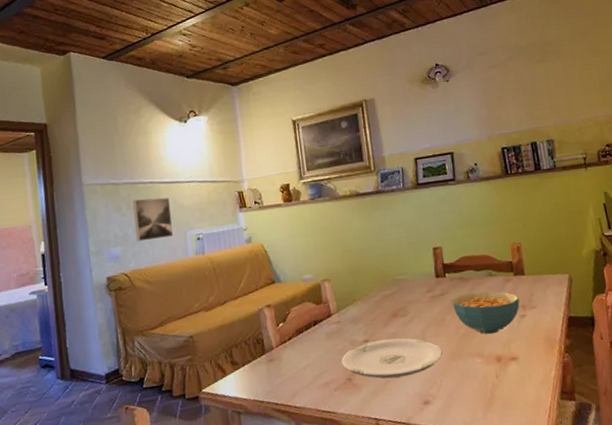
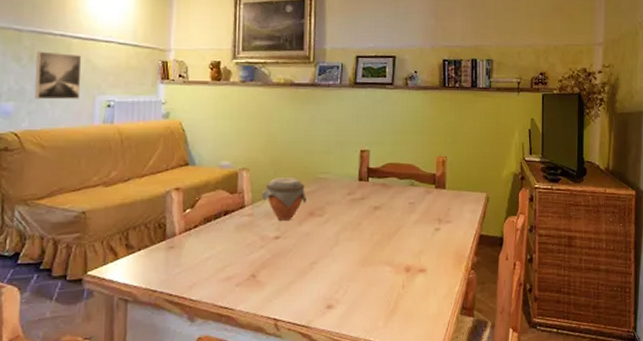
plate: present [341,338,443,379] -> none [248,238,354,279]
jar: none [345,282,388,325] -> present [261,178,306,220]
cereal bowl: present [451,291,520,334] -> none [370,201,436,244]

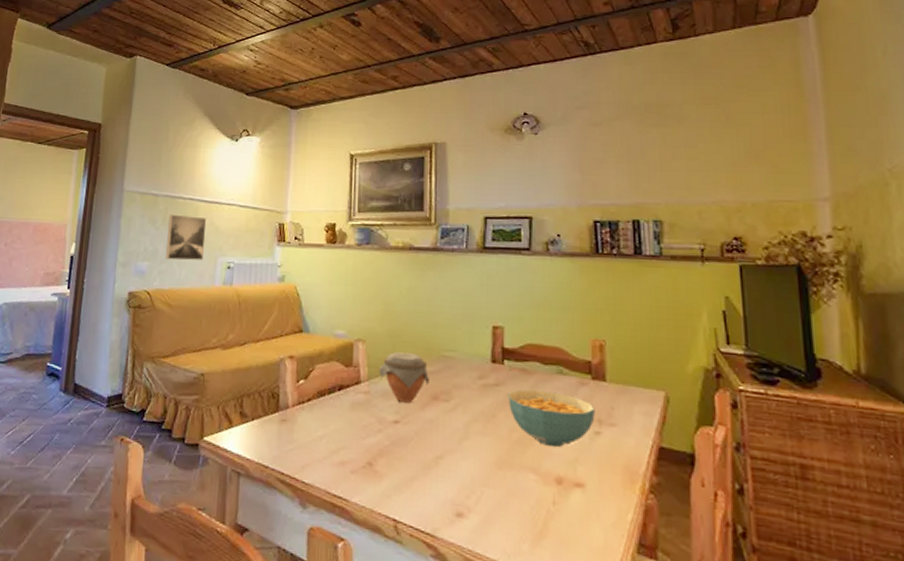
cereal bowl: none [370,201,436,244] -> present [507,389,595,448]

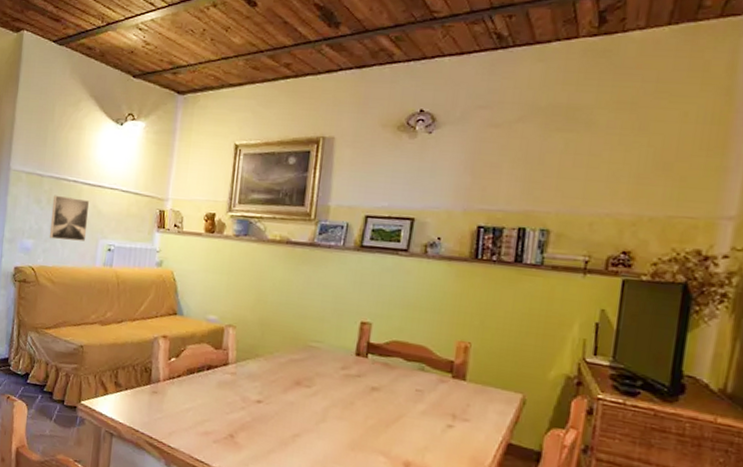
jar: present [378,352,429,403] -> none [246,339,294,386]
cereal bowl: present [507,389,595,448] -> none [367,381,451,436]

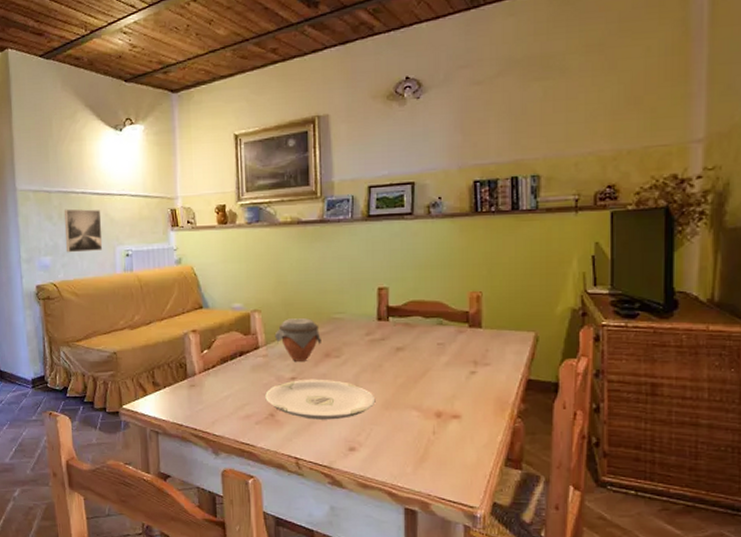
plate: none [227,403,343,452] -> present [265,380,376,420]
jar: none [246,339,294,386] -> present [274,318,321,361]

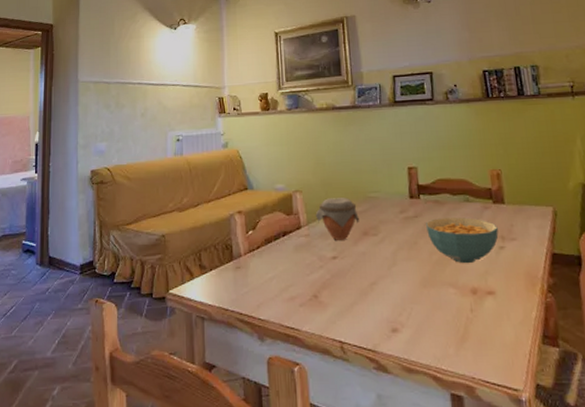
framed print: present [63,209,103,253] -> none [121,98,156,139]
plate: present [265,380,376,420] -> none [308,258,414,300]
cereal bowl: none [392,341,471,388] -> present [425,217,499,264]

